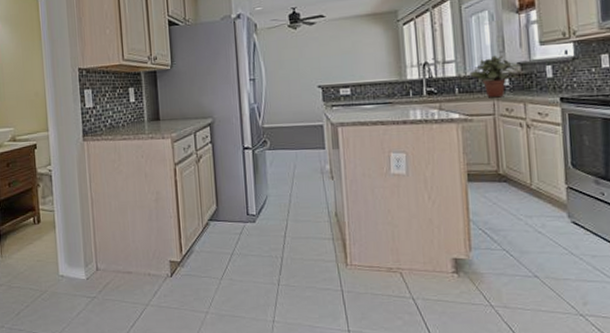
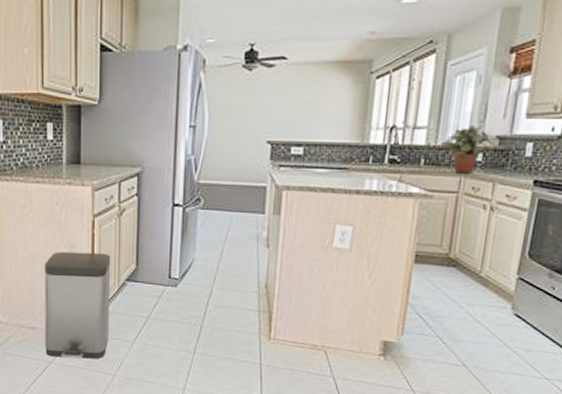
pedal bin: none [135,197,198,299] -> present [45,251,111,359]

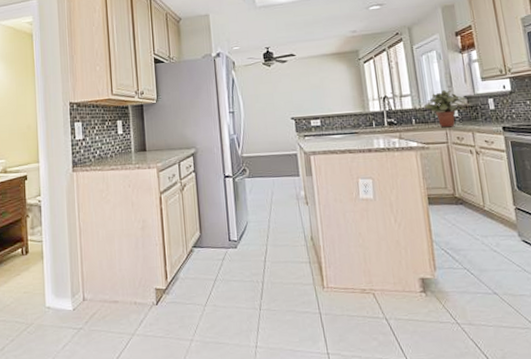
pedal bin: present [45,251,111,359] -> none [122,224,183,329]

